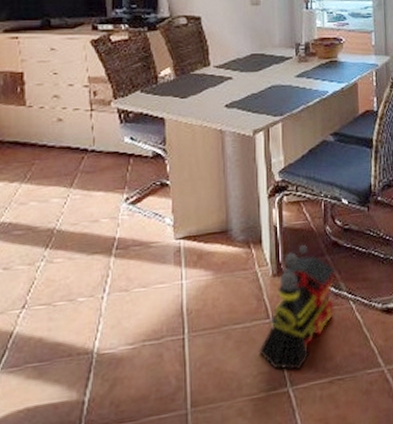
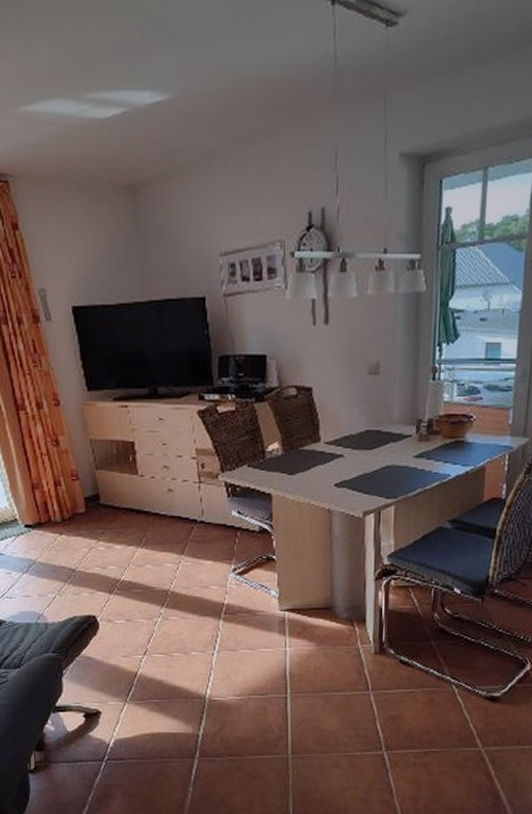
toy train: present [259,245,335,370] -> none [357,629,440,738]

